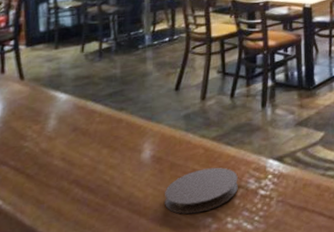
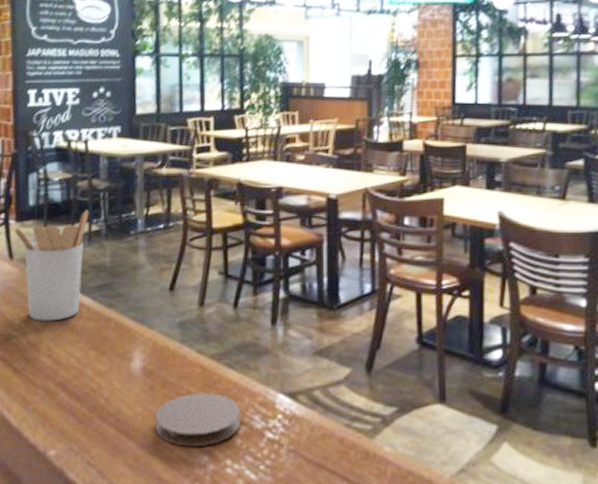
utensil holder: none [23,31,99,131] -> present [13,210,89,321]

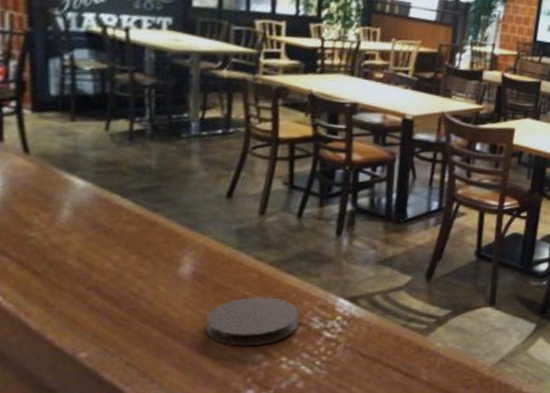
utensil holder: present [13,210,89,321] -> none [28,106,130,223]

